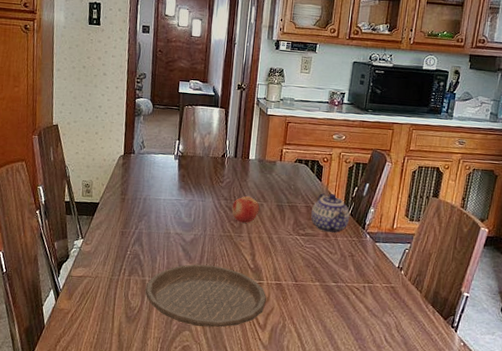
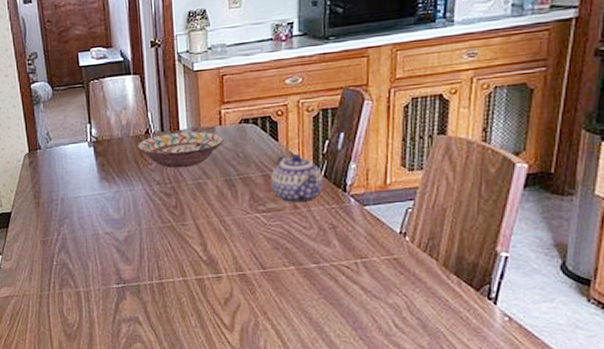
plate: present [145,264,267,328] -> none [81,264,230,337]
decorative bowl: none [214,159,281,190] -> present [137,131,224,168]
fruit: present [231,196,260,223] -> none [168,176,203,208]

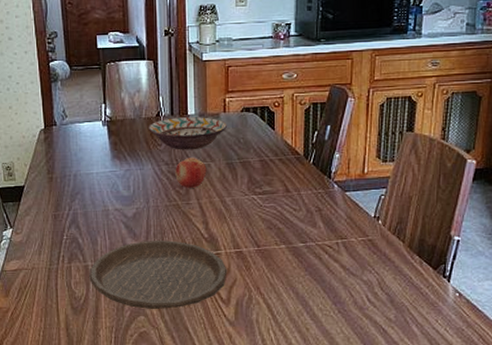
plate: none [81,264,230,337] -> present [89,240,227,310]
fruit: none [168,176,203,208] -> present [175,158,207,188]
teapot: present [271,153,324,204] -> none [267,142,313,187]

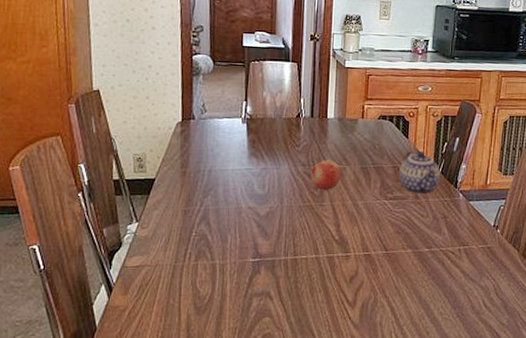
plate: present [89,240,227,310] -> none [216,240,355,311]
decorative bowl: present [149,117,227,150] -> none [288,120,364,153]
teapot: none [267,142,313,187] -> present [399,150,441,194]

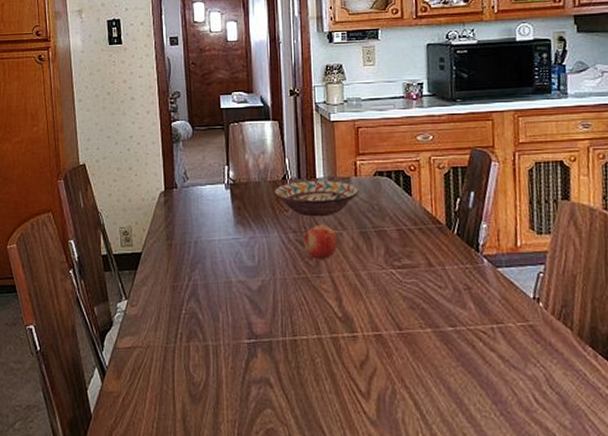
decorative bowl: none [288,120,364,153] -> present [274,181,359,217]
teapot: present [399,150,441,194] -> none [405,209,457,261]

